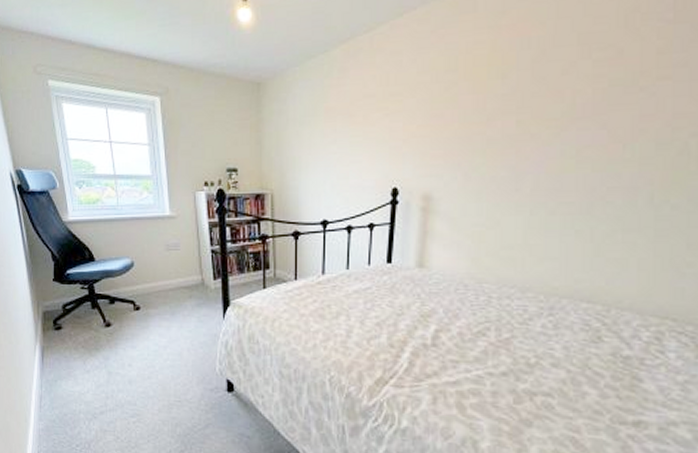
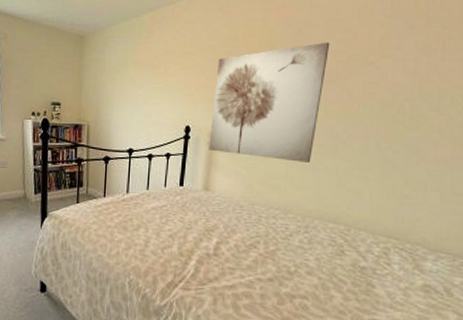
wall art: none [422,64,584,228] -> present [209,42,330,164]

